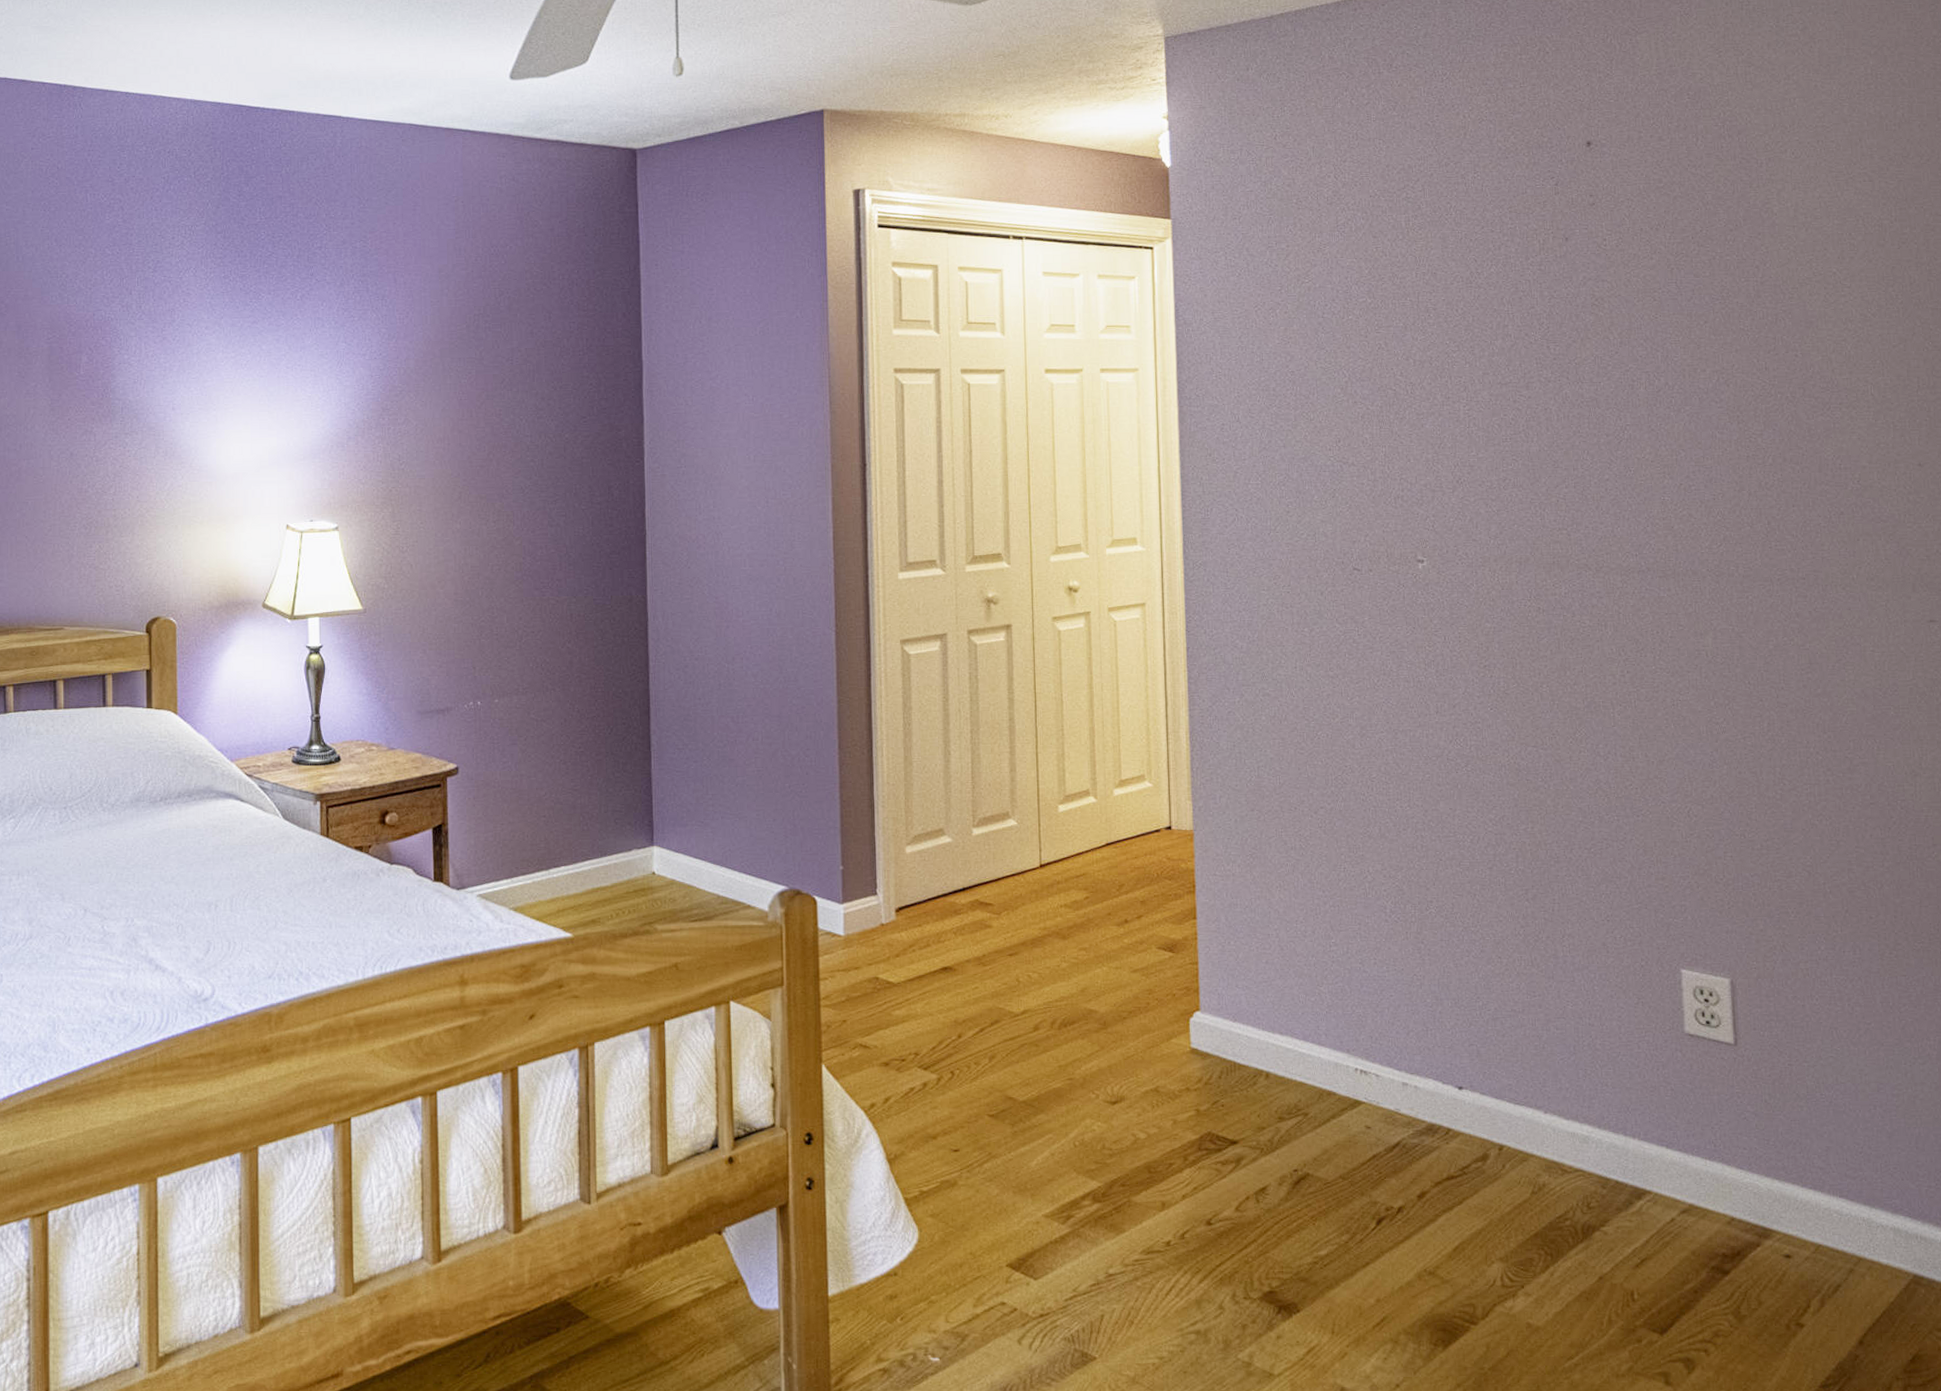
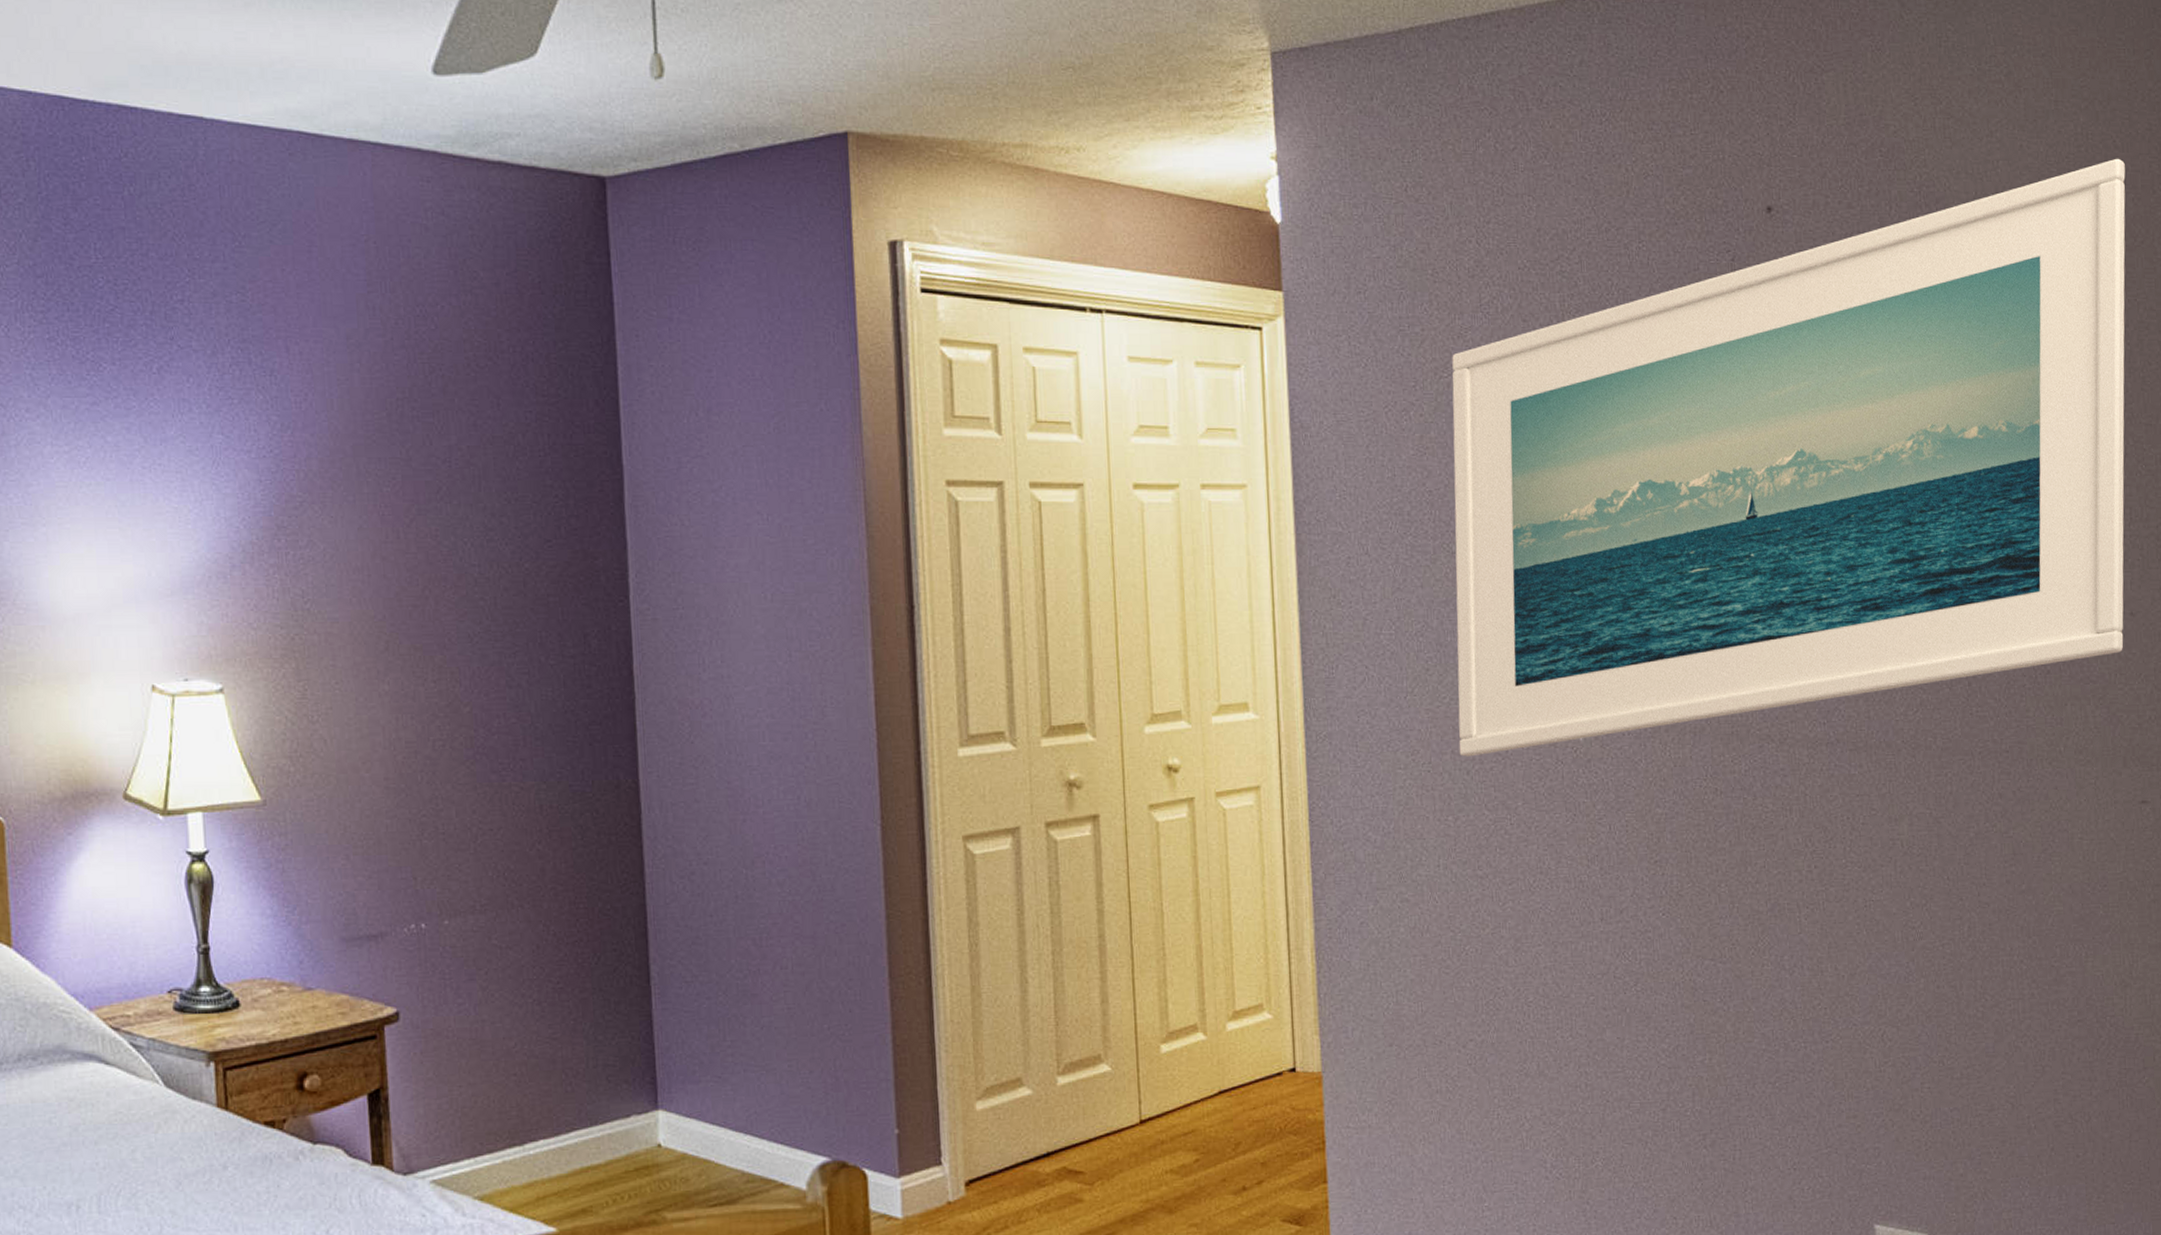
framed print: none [1312,93,1912,581] -> present [1452,158,2126,757]

